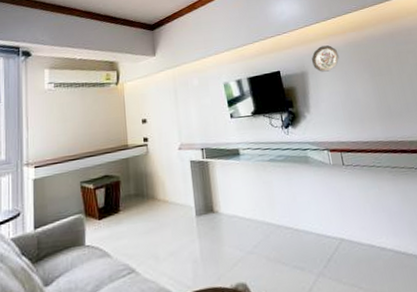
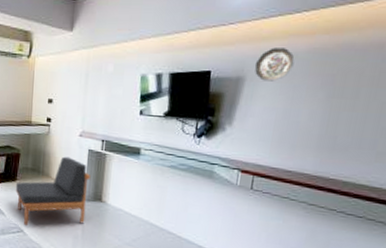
armless chair: none [119,173,201,264] -> present [15,156,90,226]

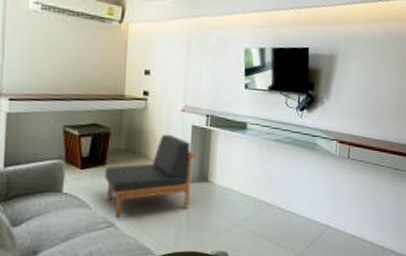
decorative plate: present [254,47,295,82] -> none [344,30,375,60]

